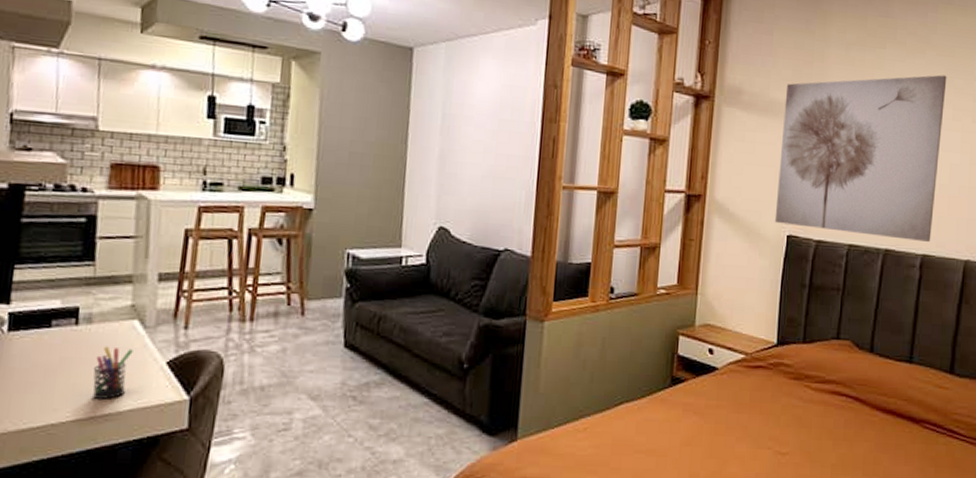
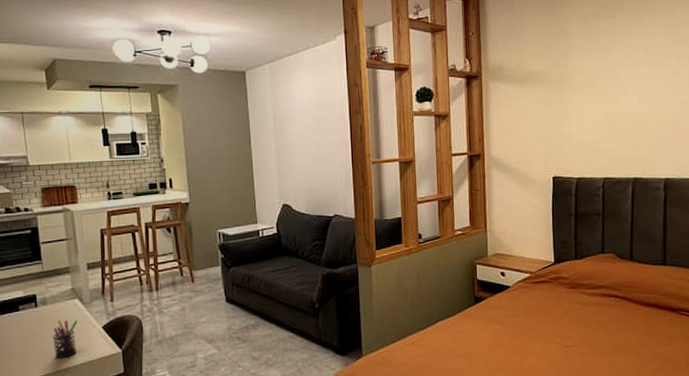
wall art: present [774,75,947,242] -> none [538,31,671,169]

